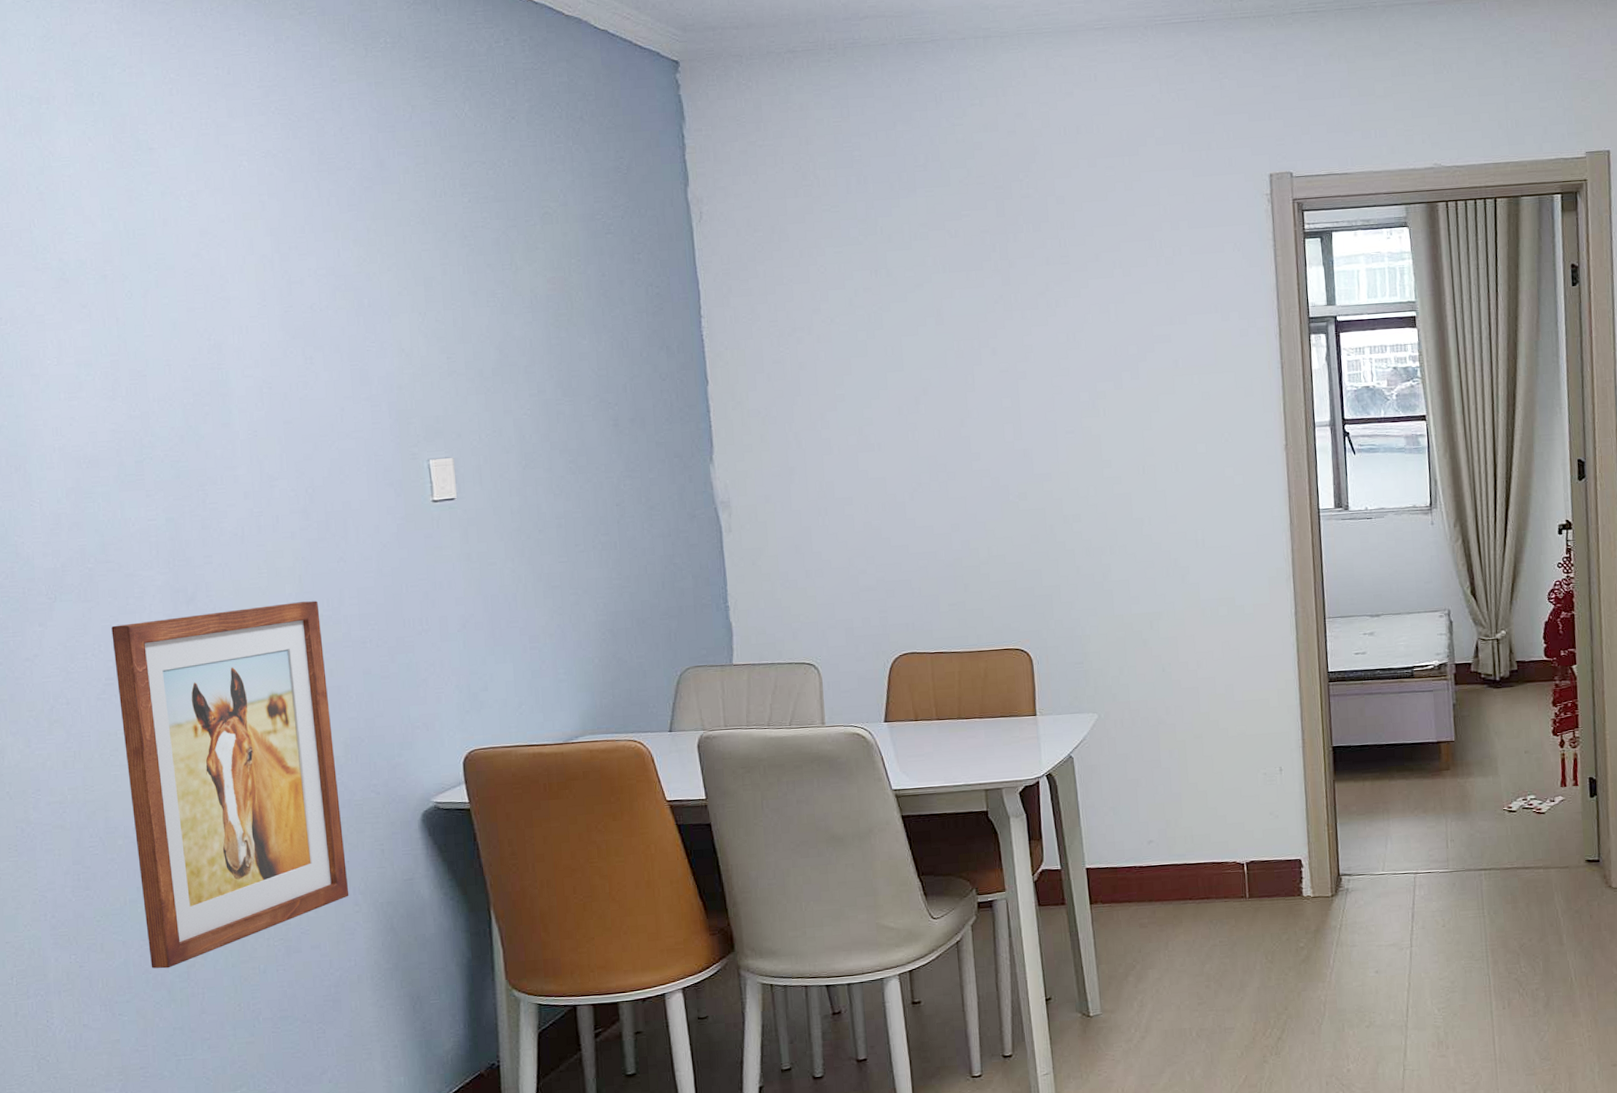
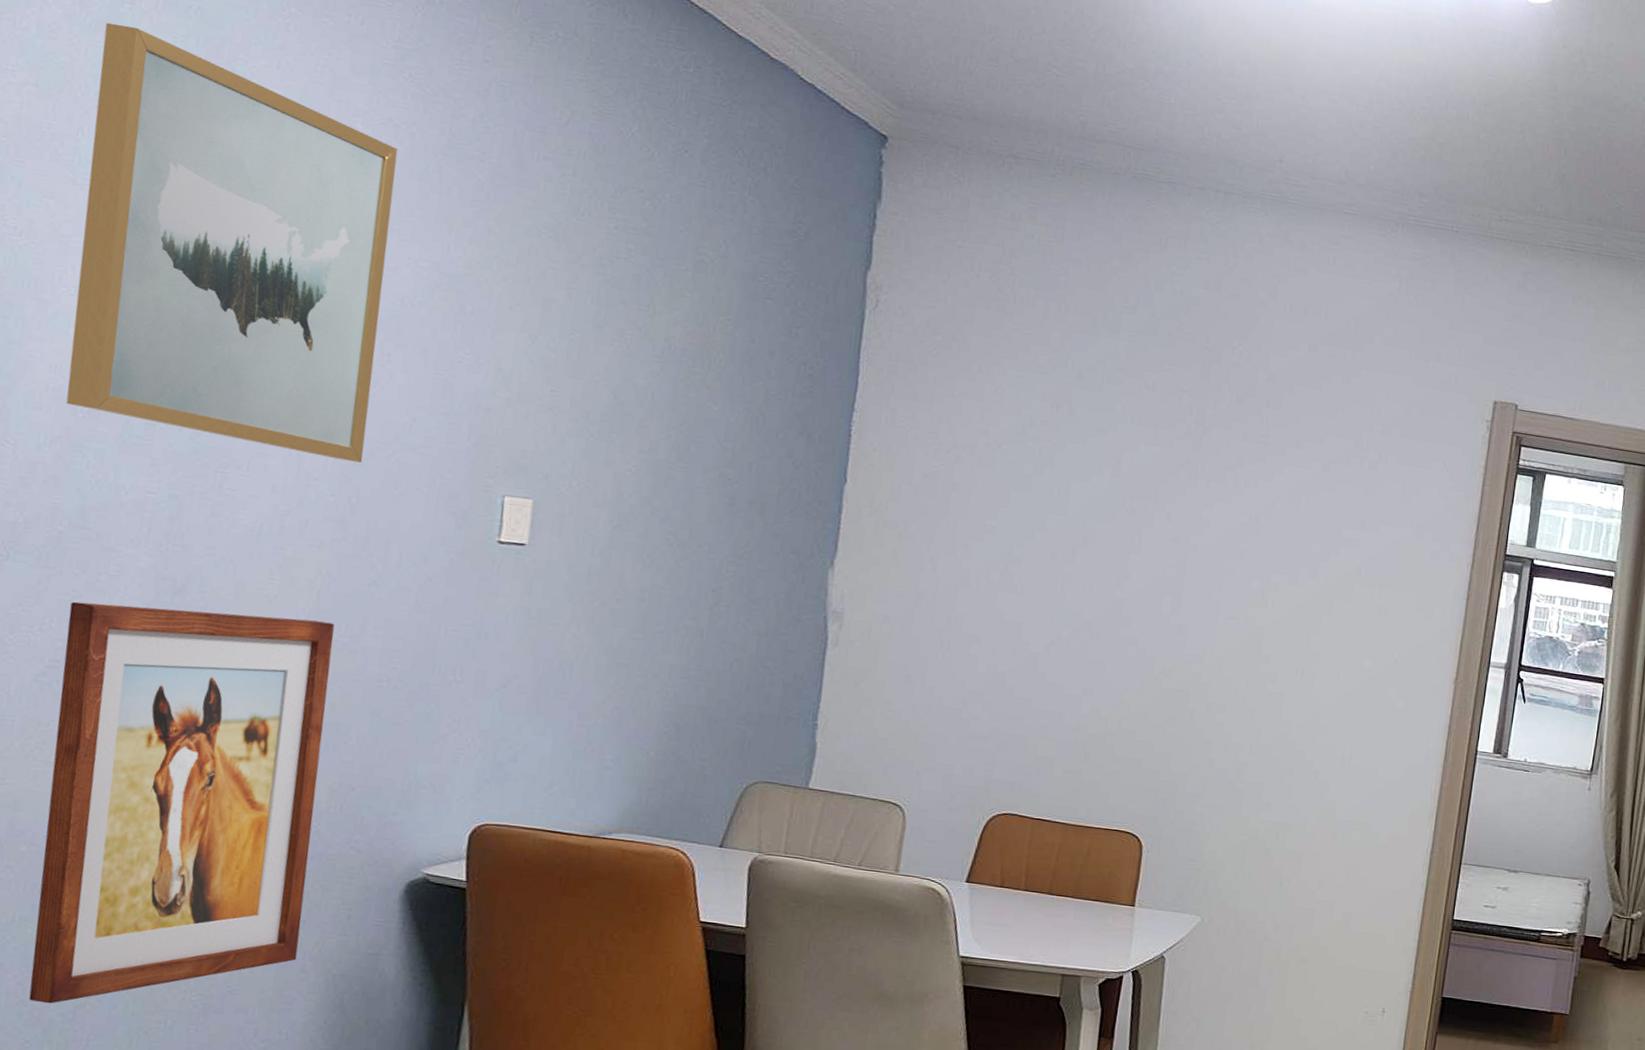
wall art: none [31,123,310,460] -> present [66,22,398,463]

